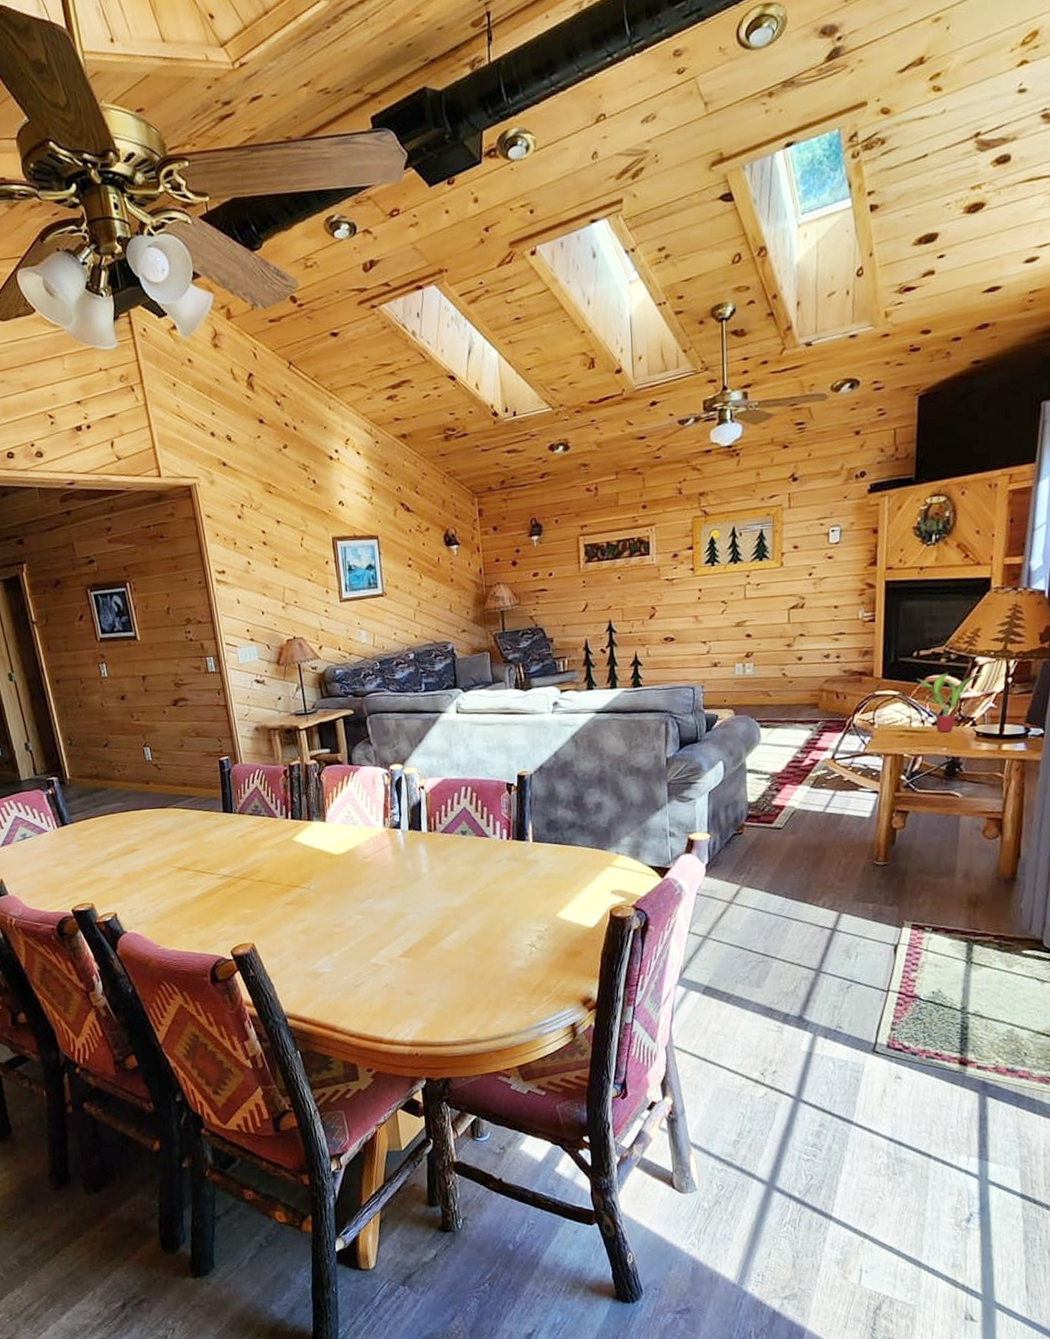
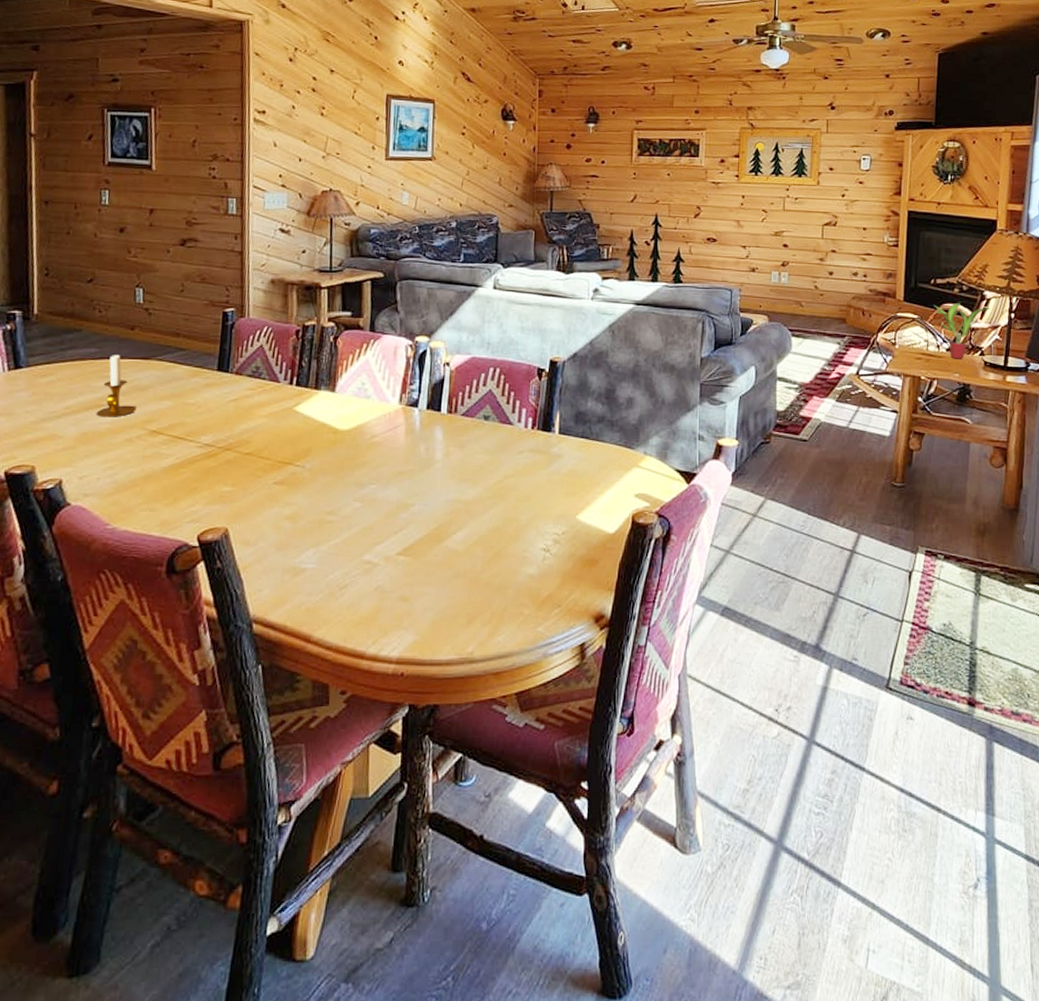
candlestick: none [132,807,163,860] -> present [96,355,137,417]

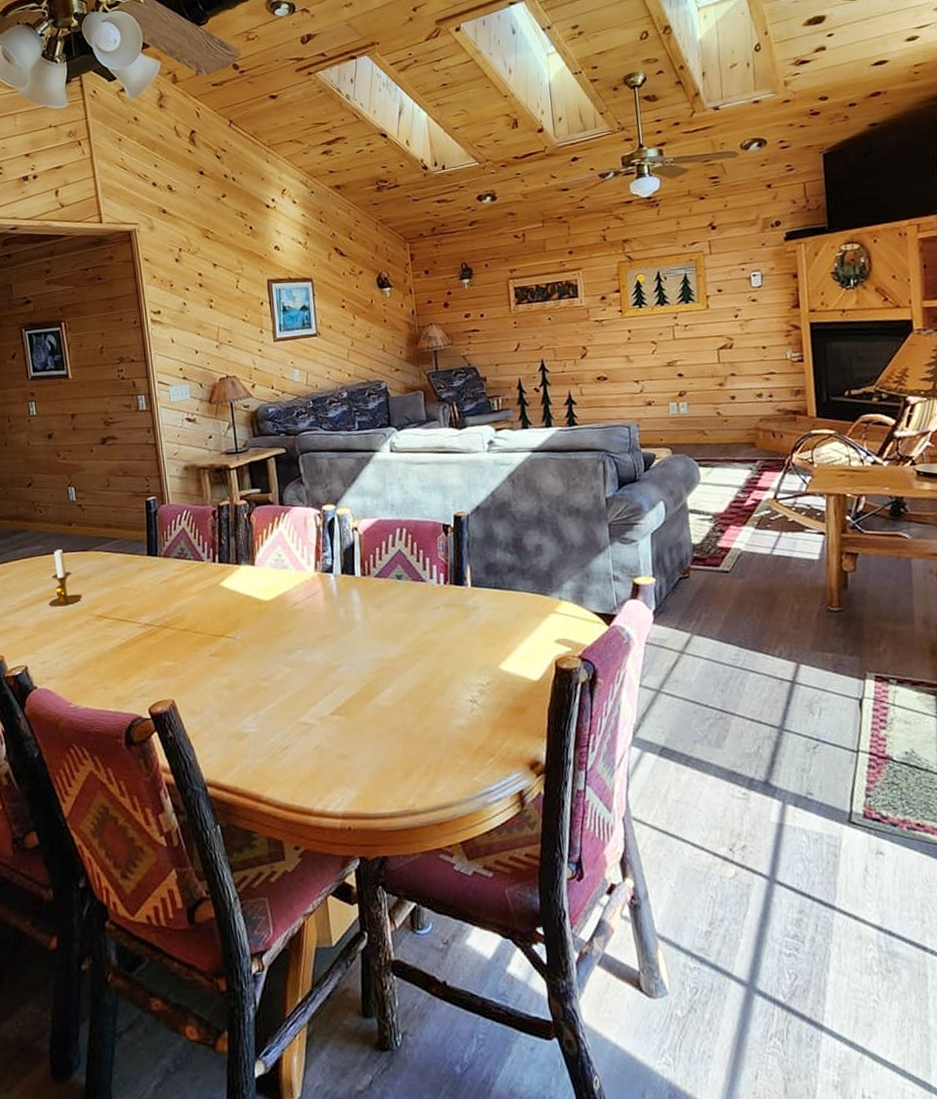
potted plant: present [933,302,991,359] -> none [850,411,917,472]

